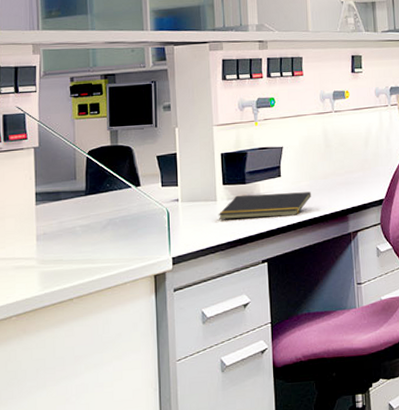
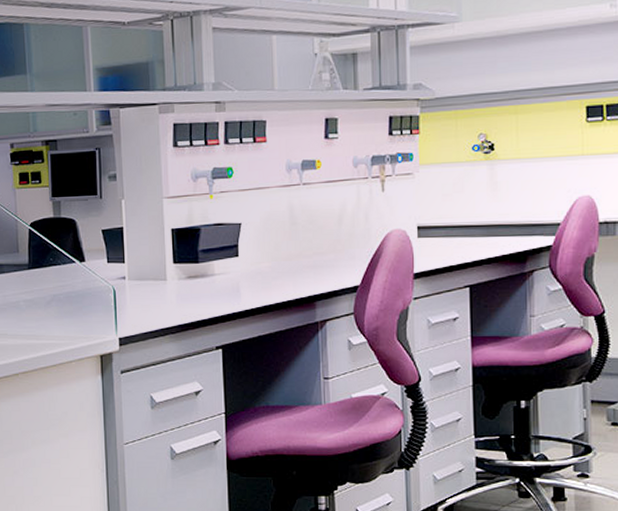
notepad: present [218,192,311,220] -> none [168,274,273,301]

